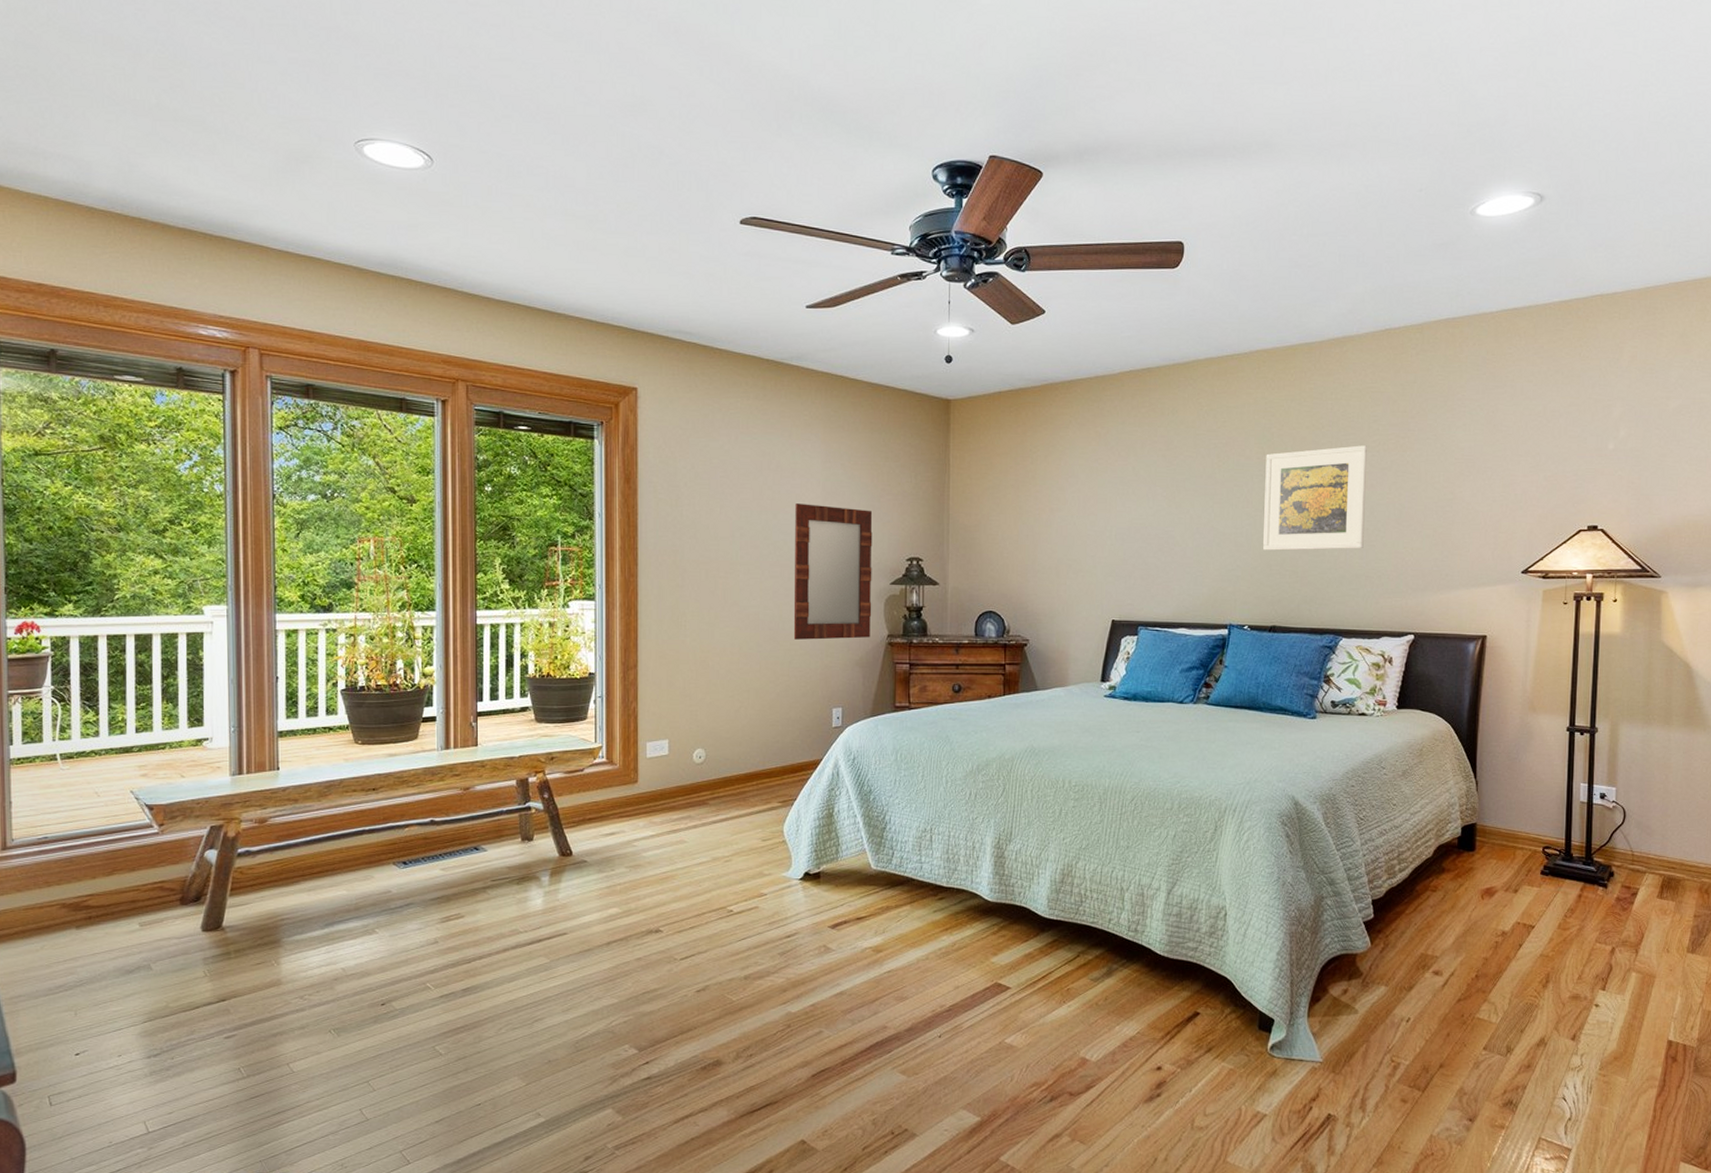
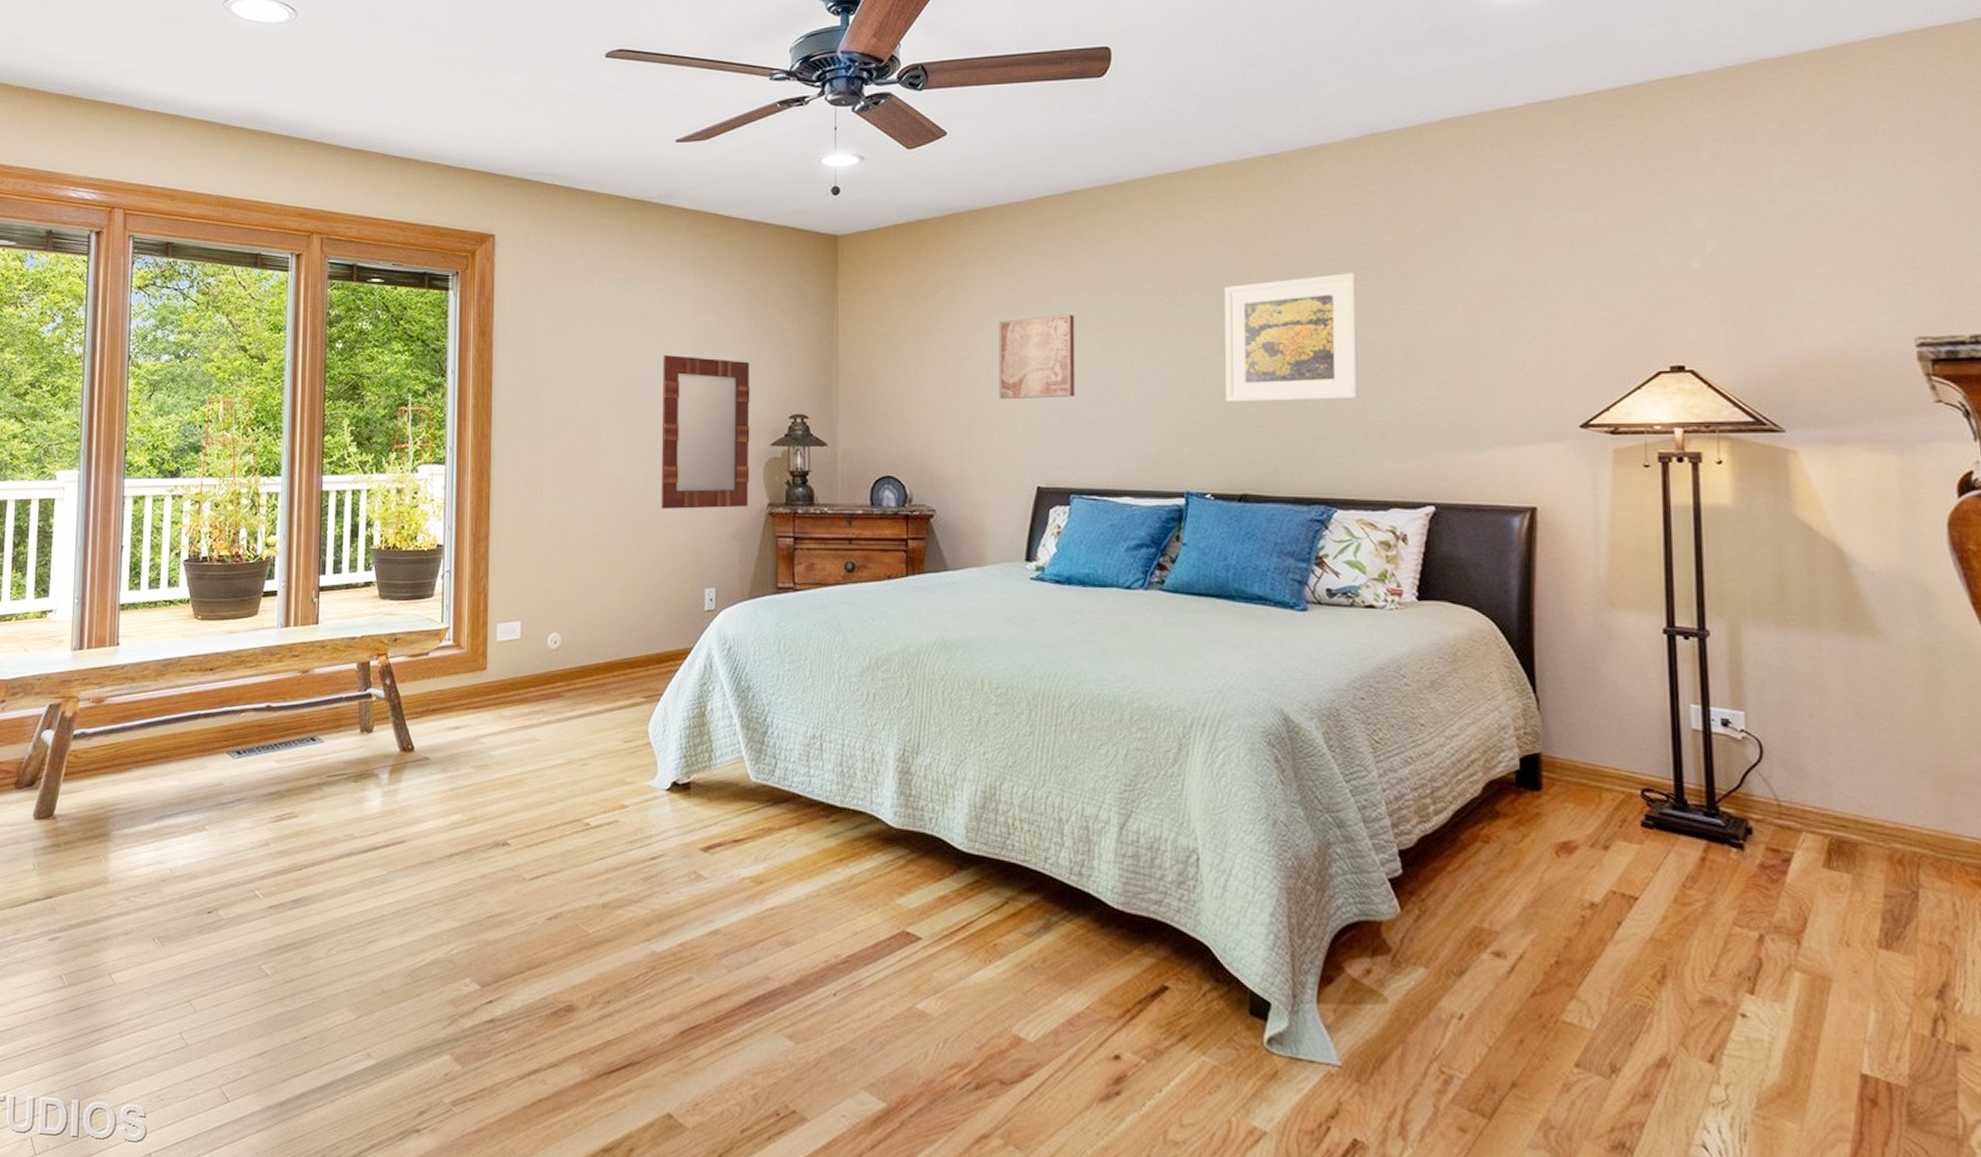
wall art: none [1083,474,1147,547] -> present [999,314,1076,400]

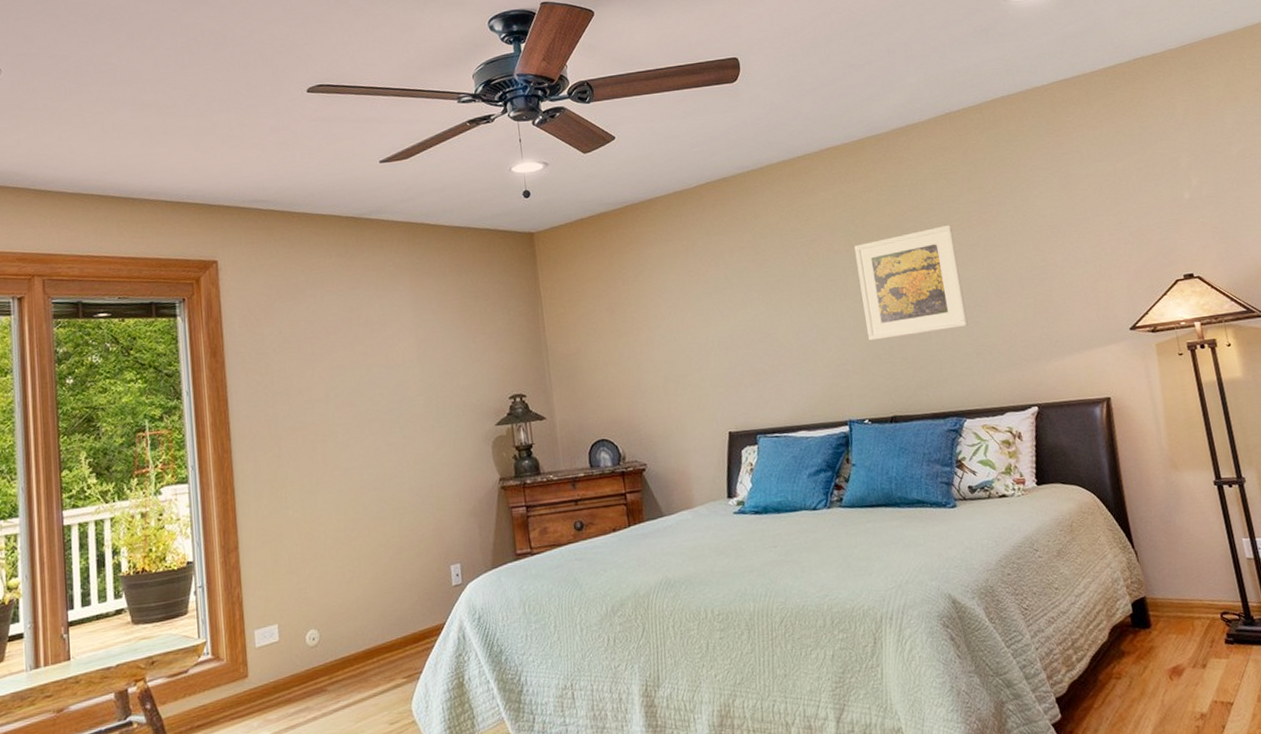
home mirror: present [660,355,750,509] -> none [389,352,482,497]
wall art: present [999,314,1076,400] -> none [678,281,750,361]

